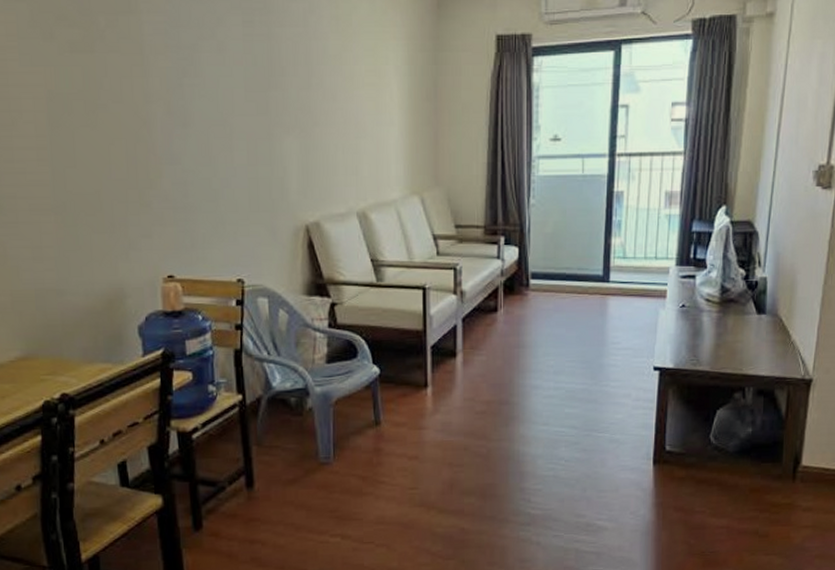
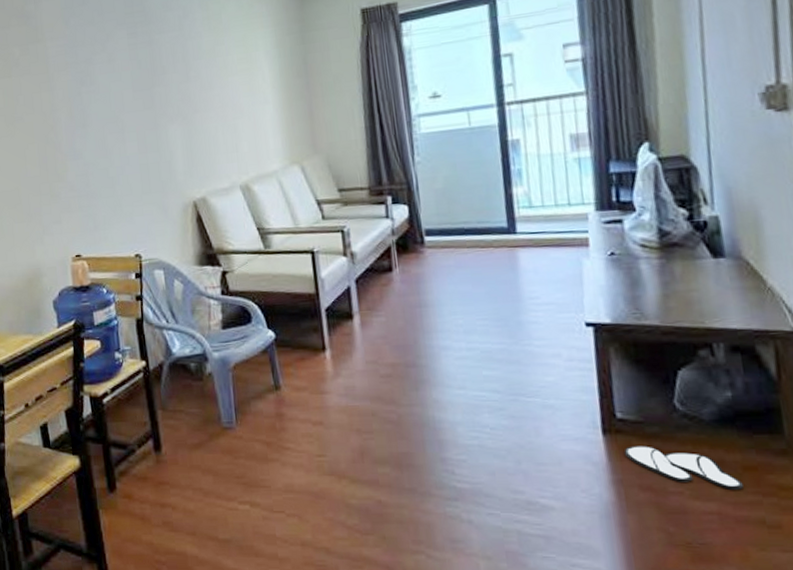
slippers: none [668,474,748,508] -> present [625,446,743,490]

